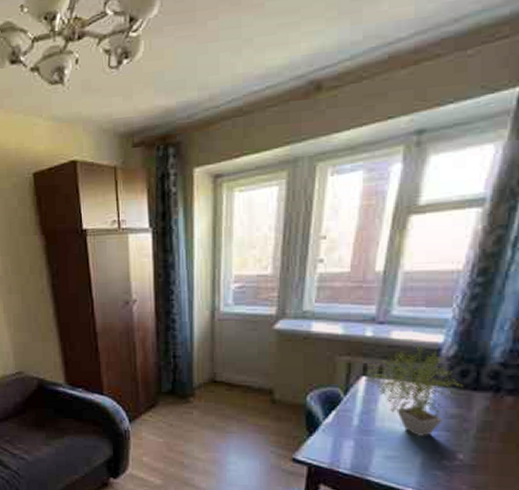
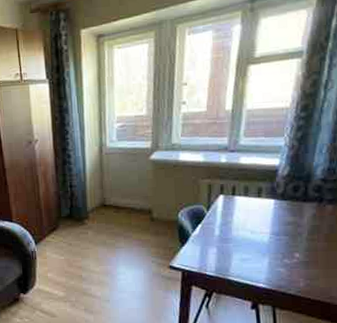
potted plant: present [364,344,464,436] -> none [222,167,296,241]

